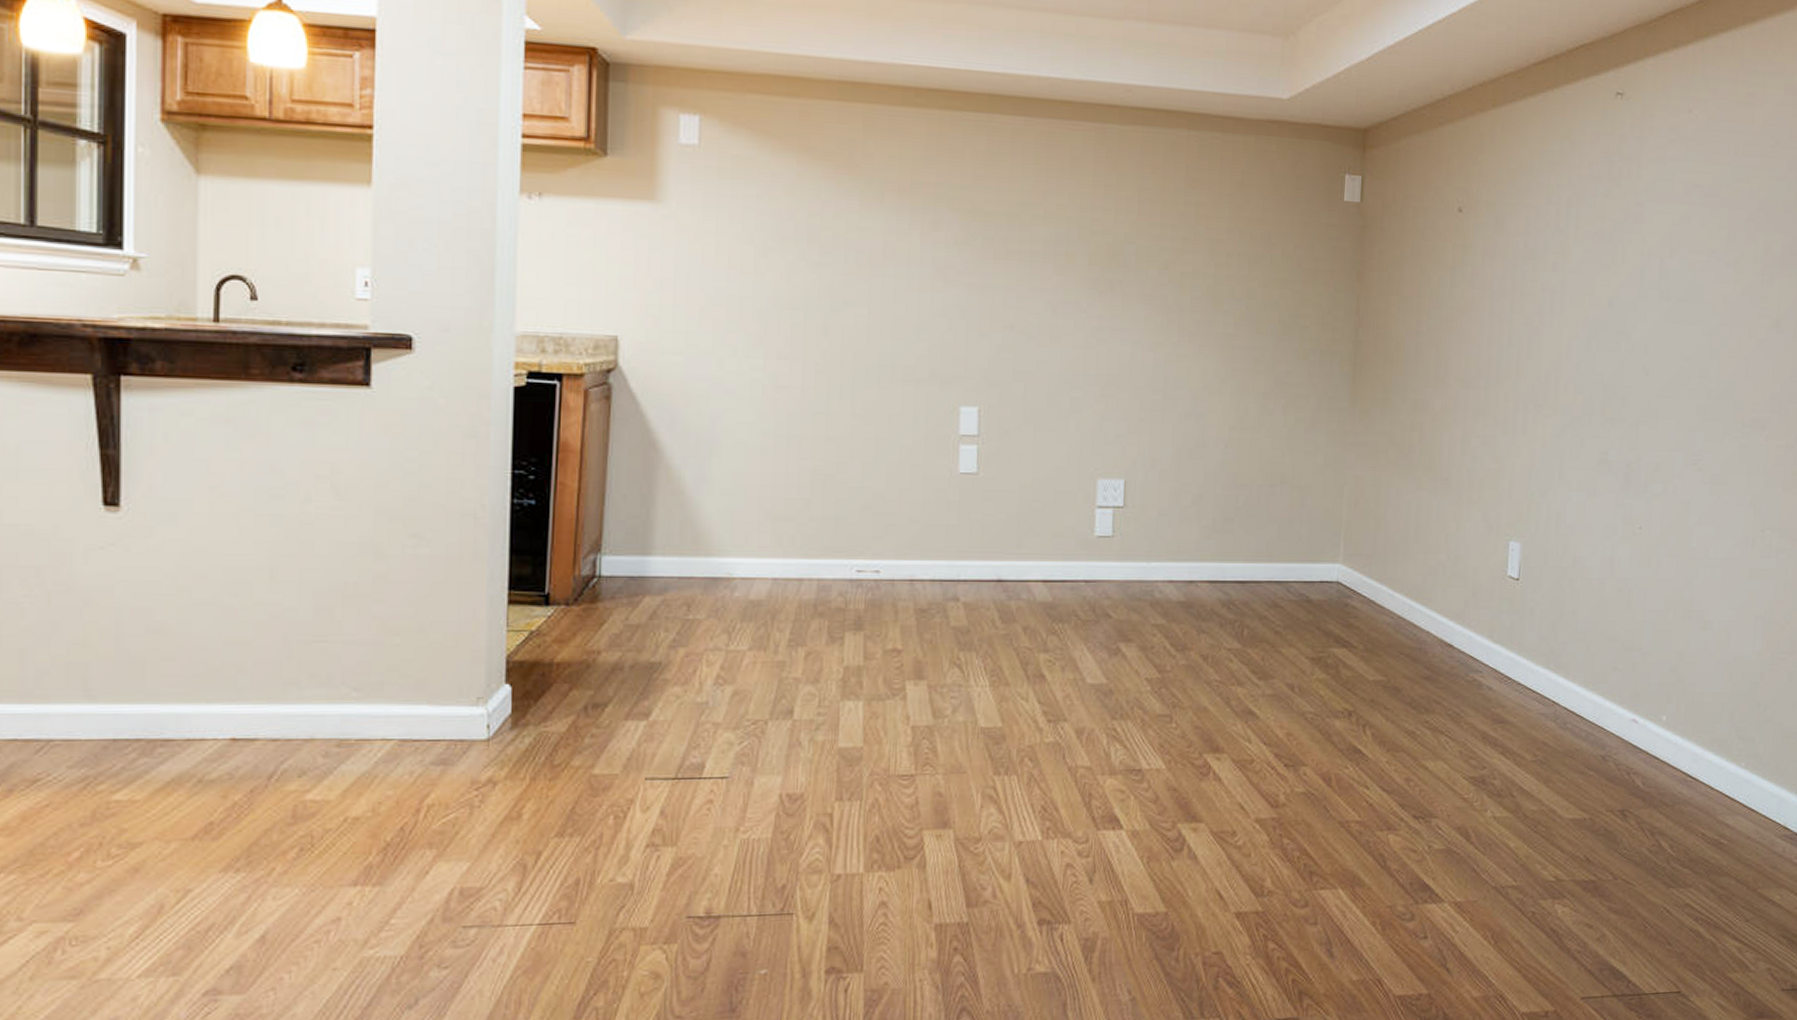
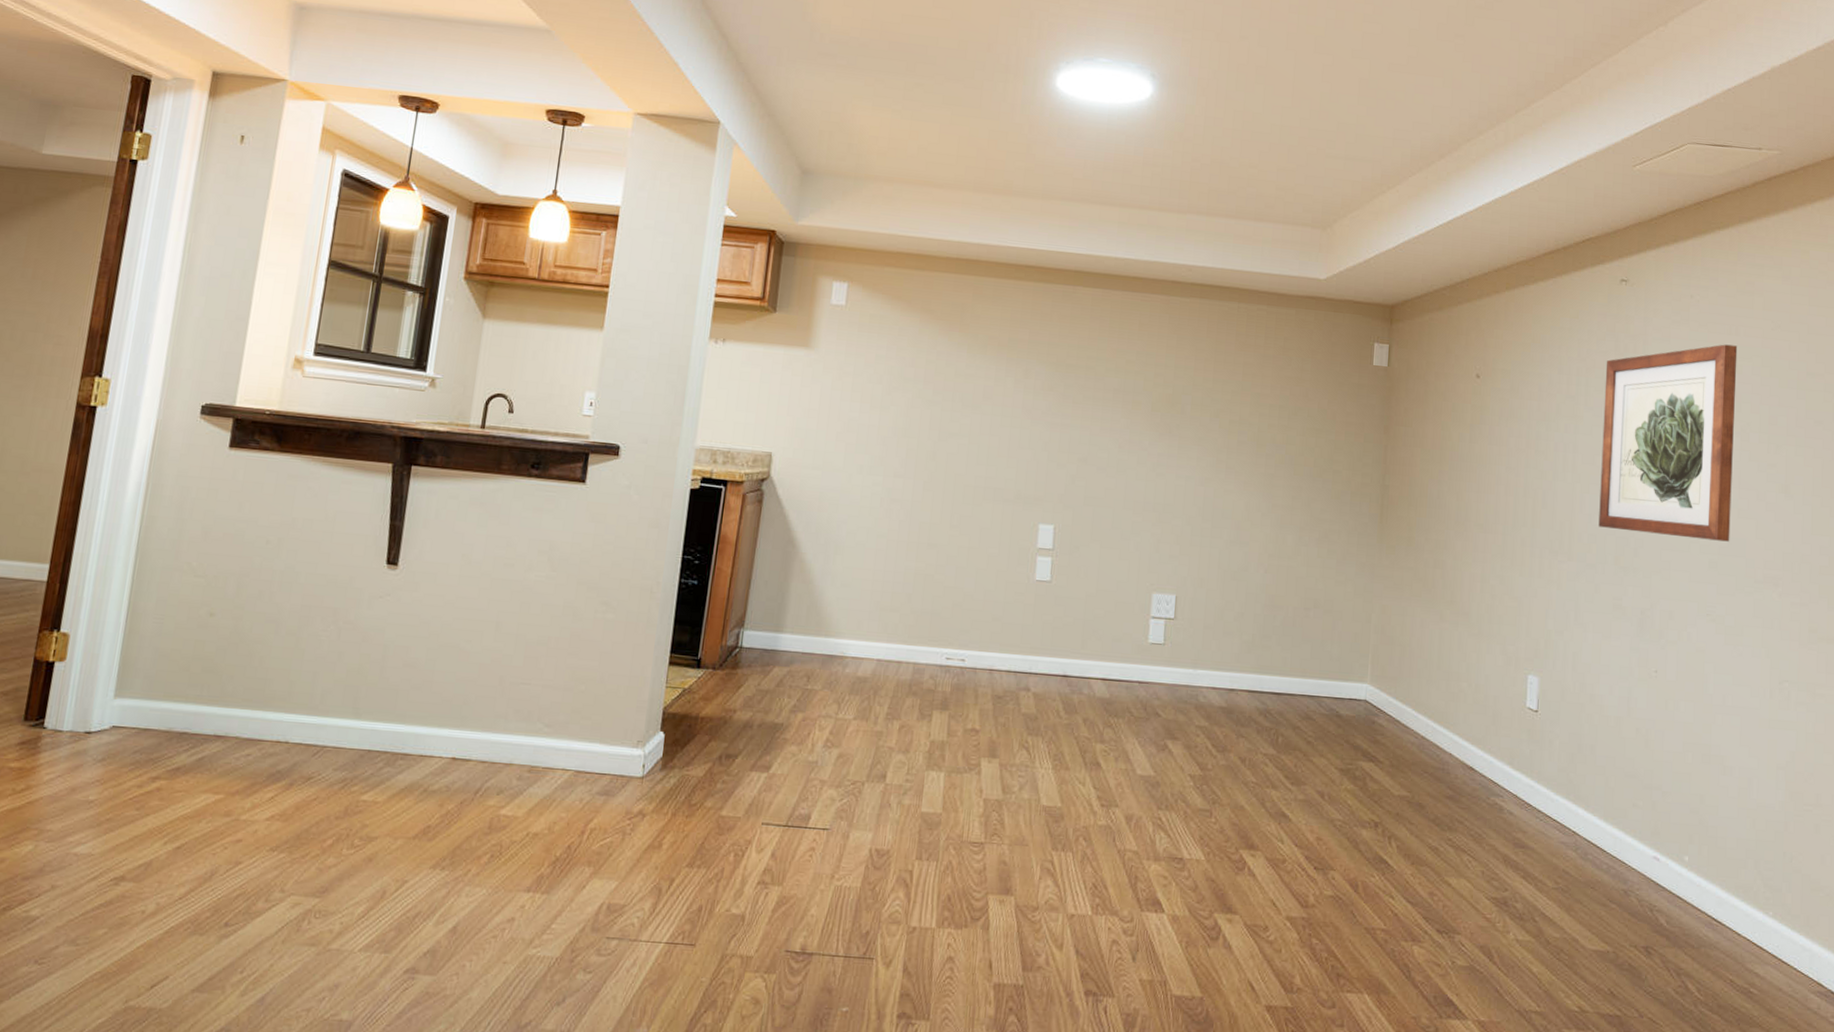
wall art: none [1586,165,1736,384] -> present [1598,344,1738,542]

